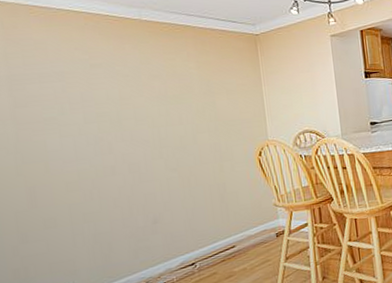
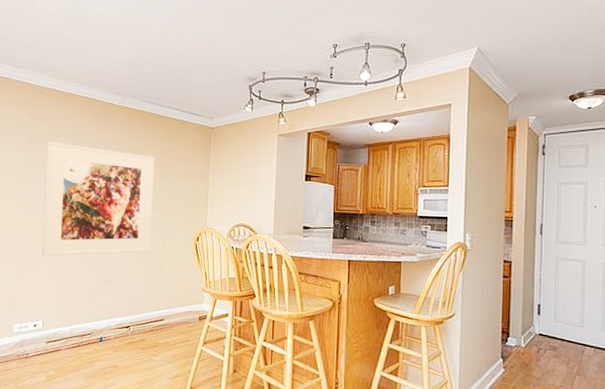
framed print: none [37,69,206,210] -> present [41,141,155,257]

